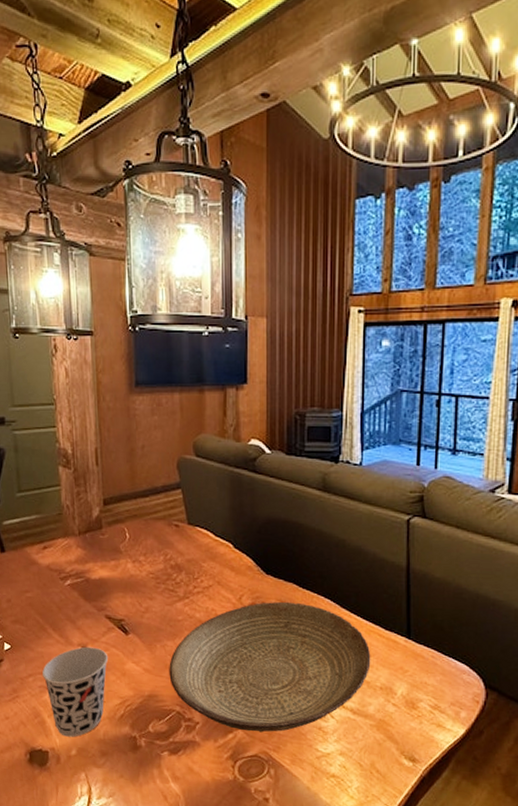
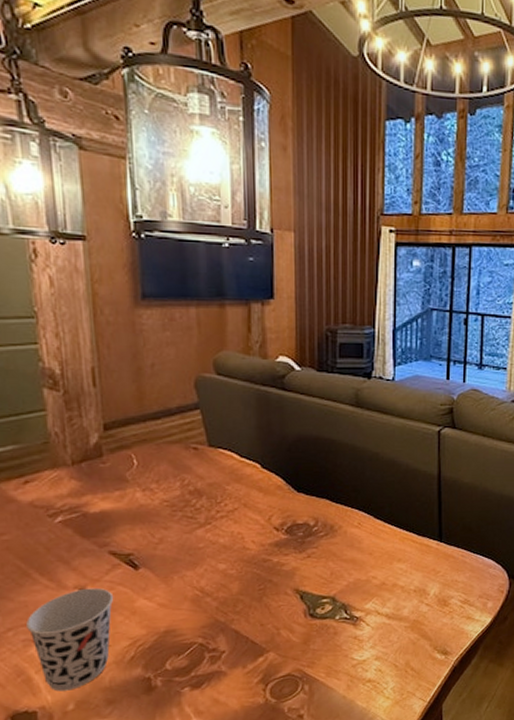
decorative bowl: present [169,601,371,733] -> none [189,517,405,652]

